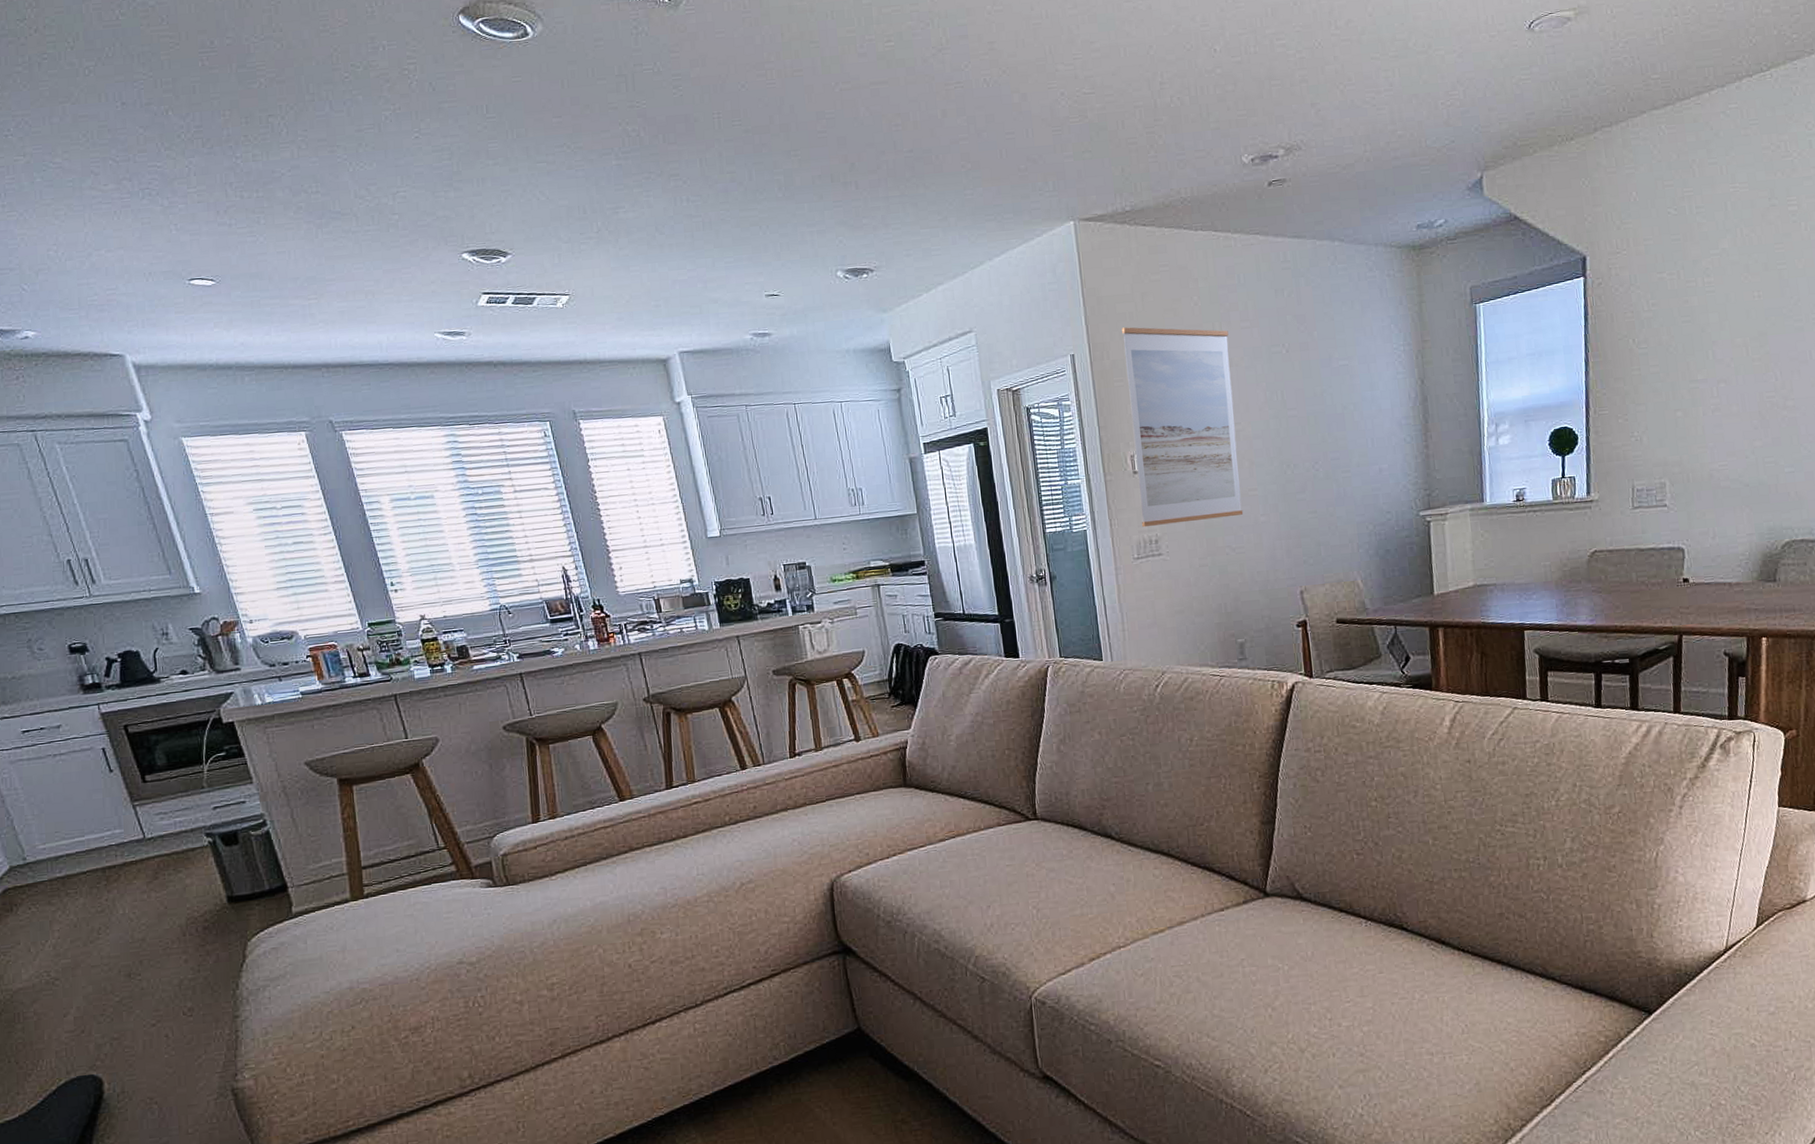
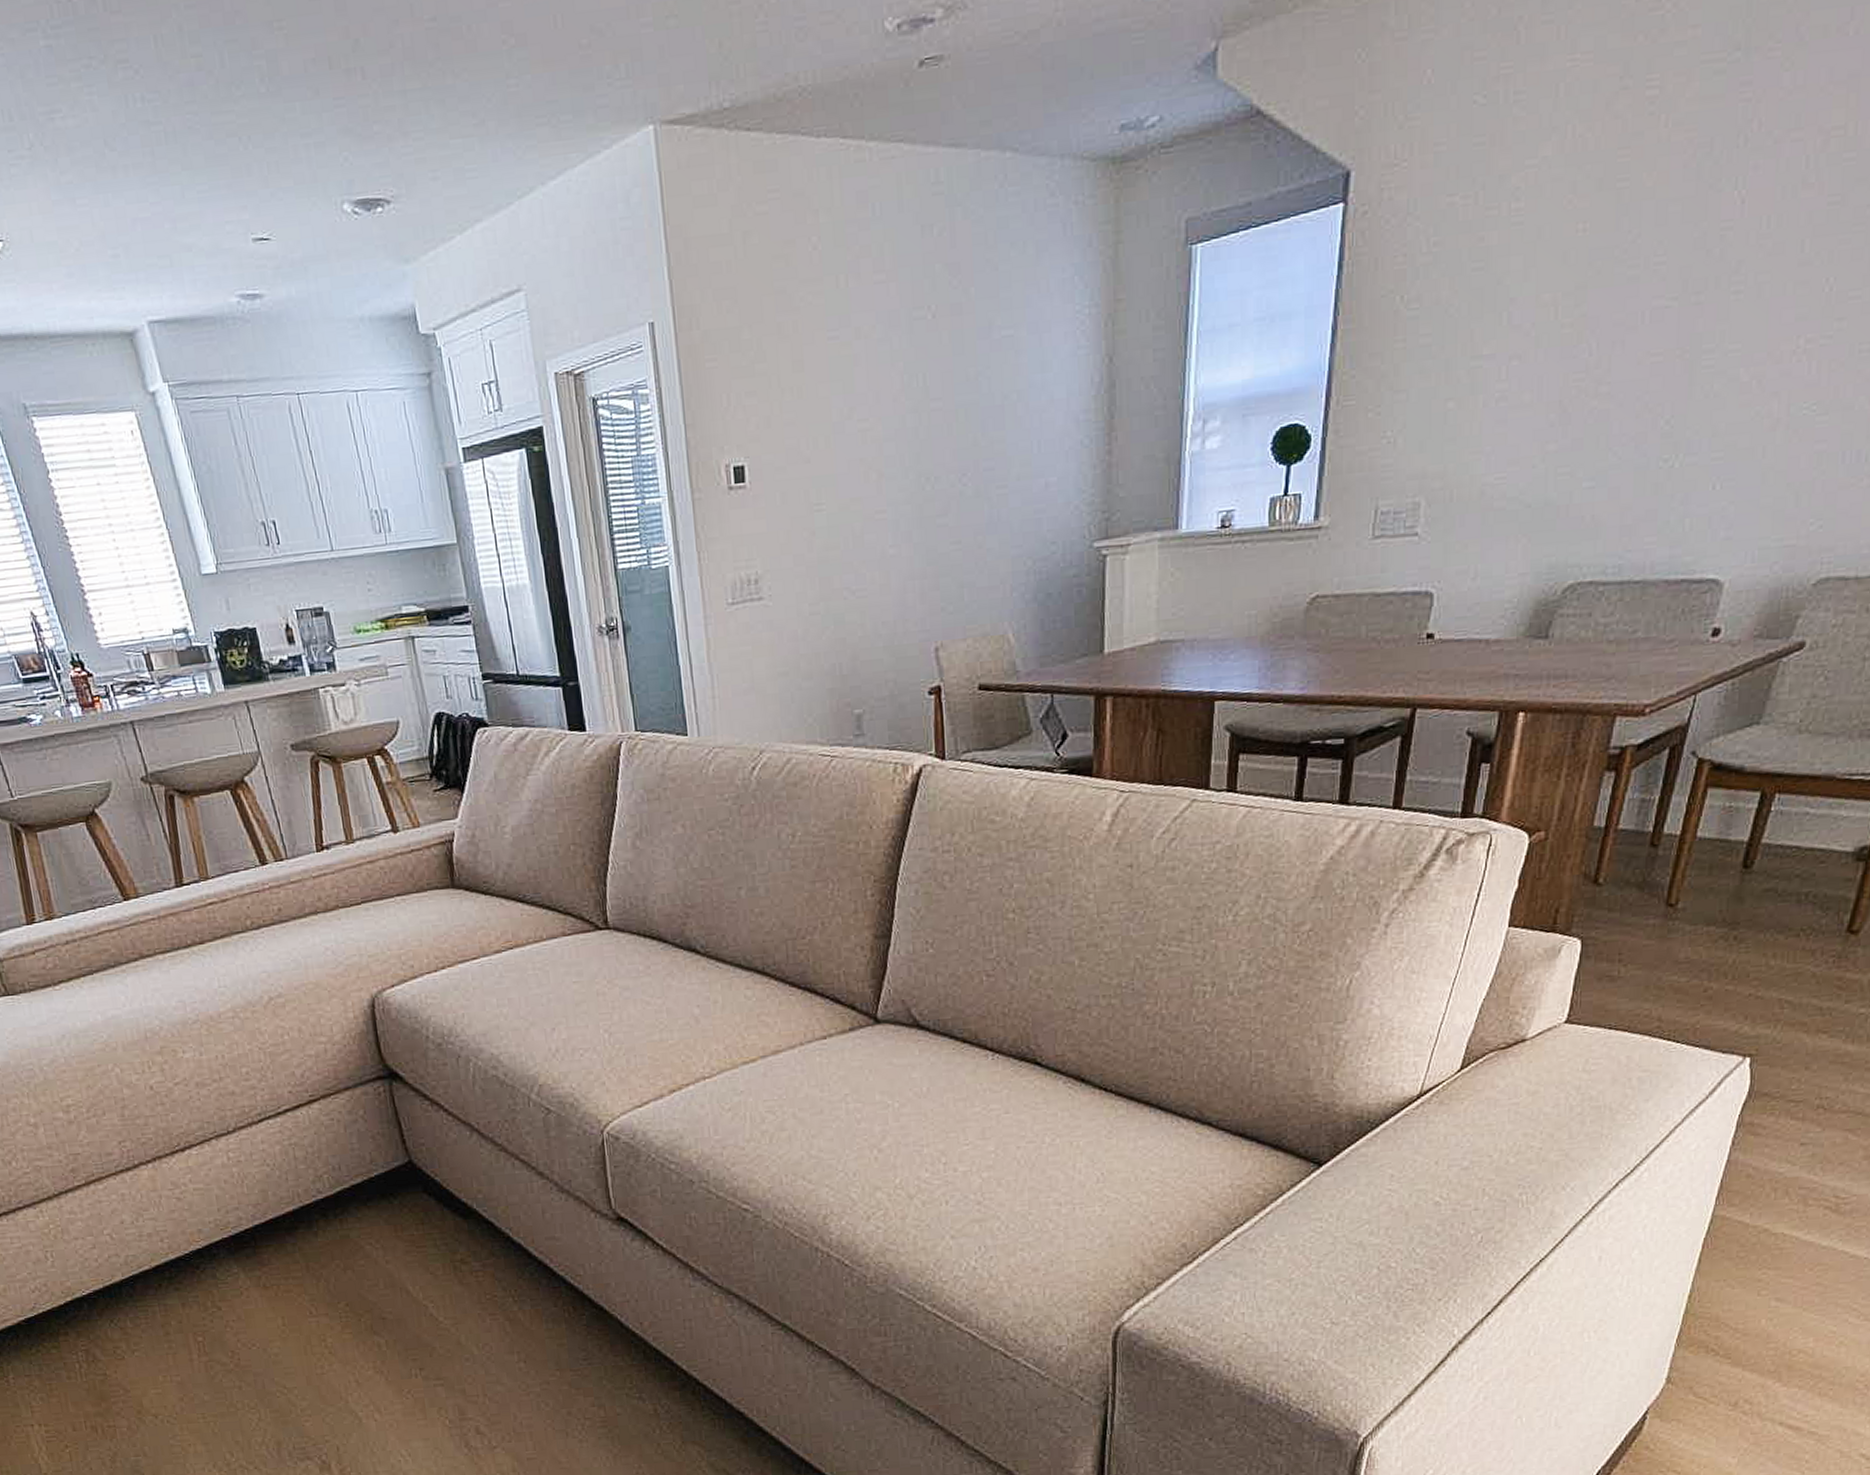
wall art: present [1122,327,1244,528] -> none [716,282,868,563]

